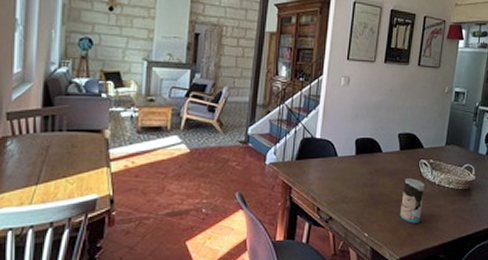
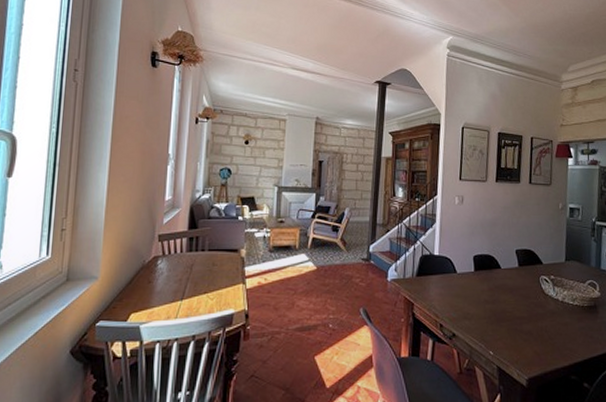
cup: present [399,178,425,223] -> none [524,295,548,341]

